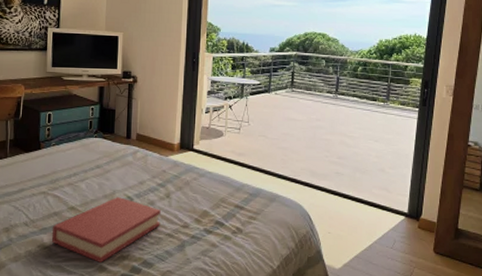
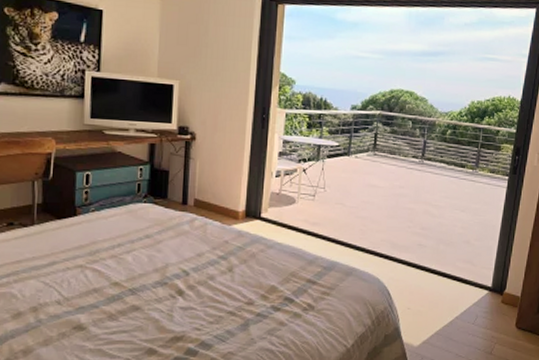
hardback book: present [51,197,161,262] -> none [90,271,222,345]

